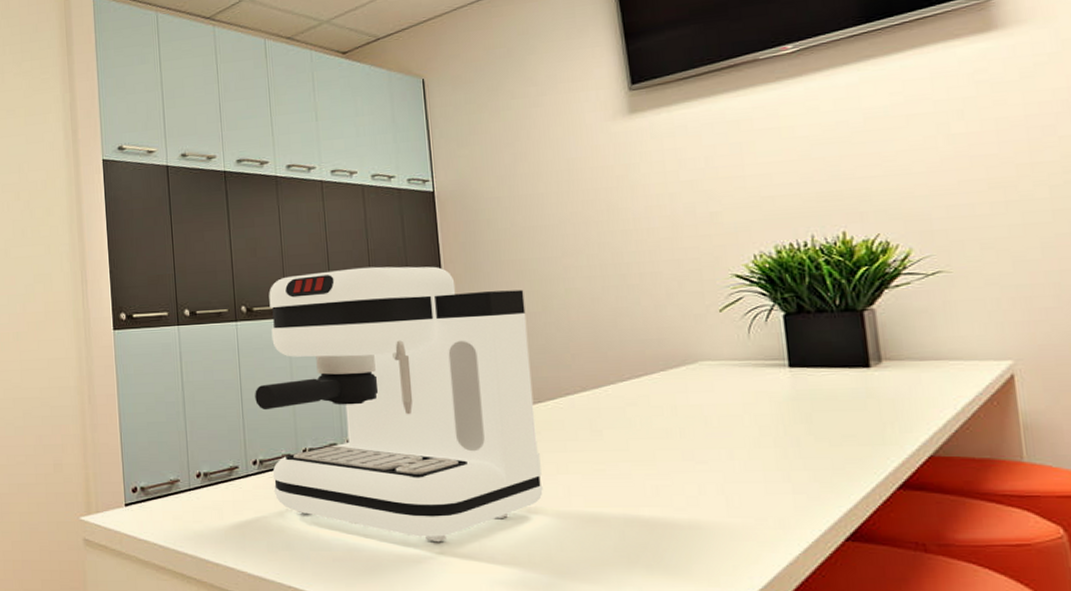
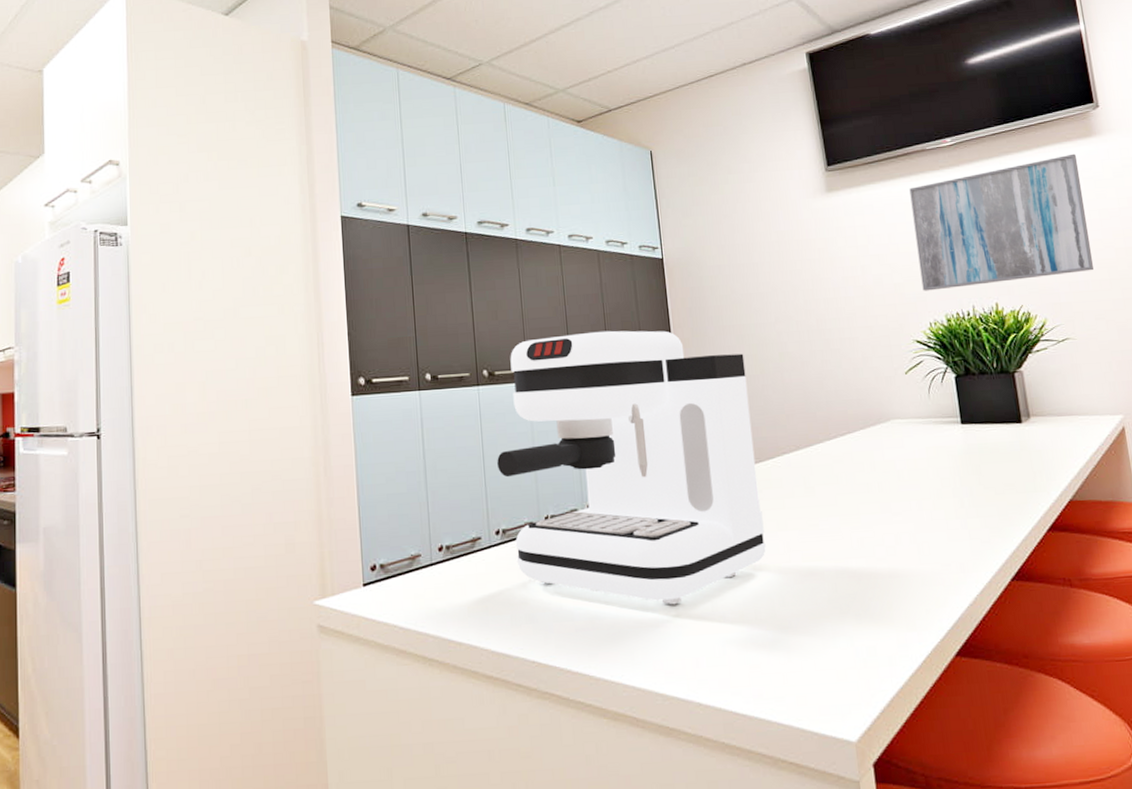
wall art: none [735,52,983,220] -> present [909,153,1094,291]

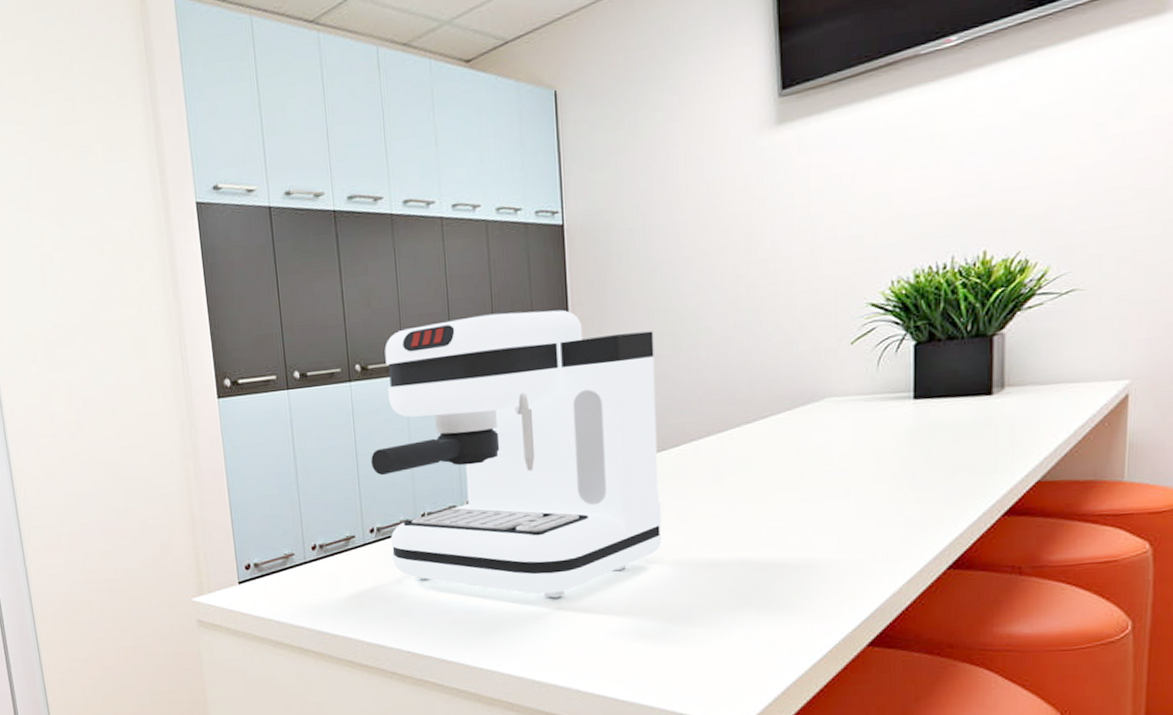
wall art: present [909,153,1094,291] -> none [888,39,1138,242]

